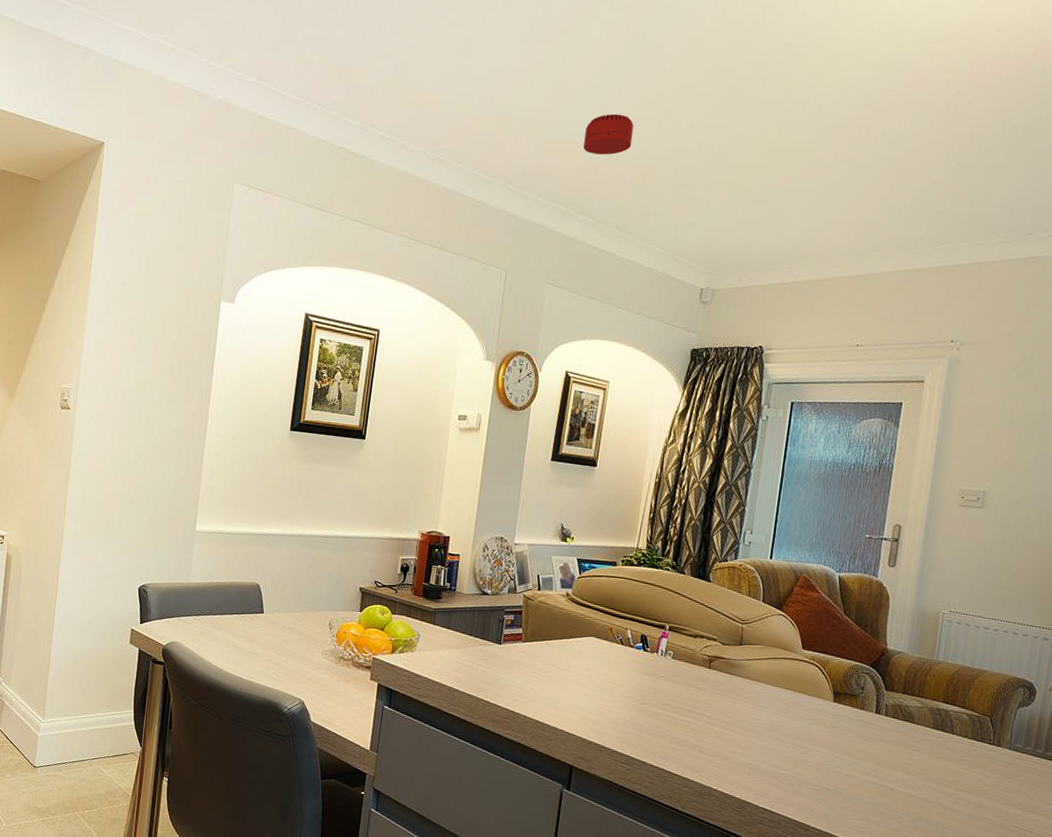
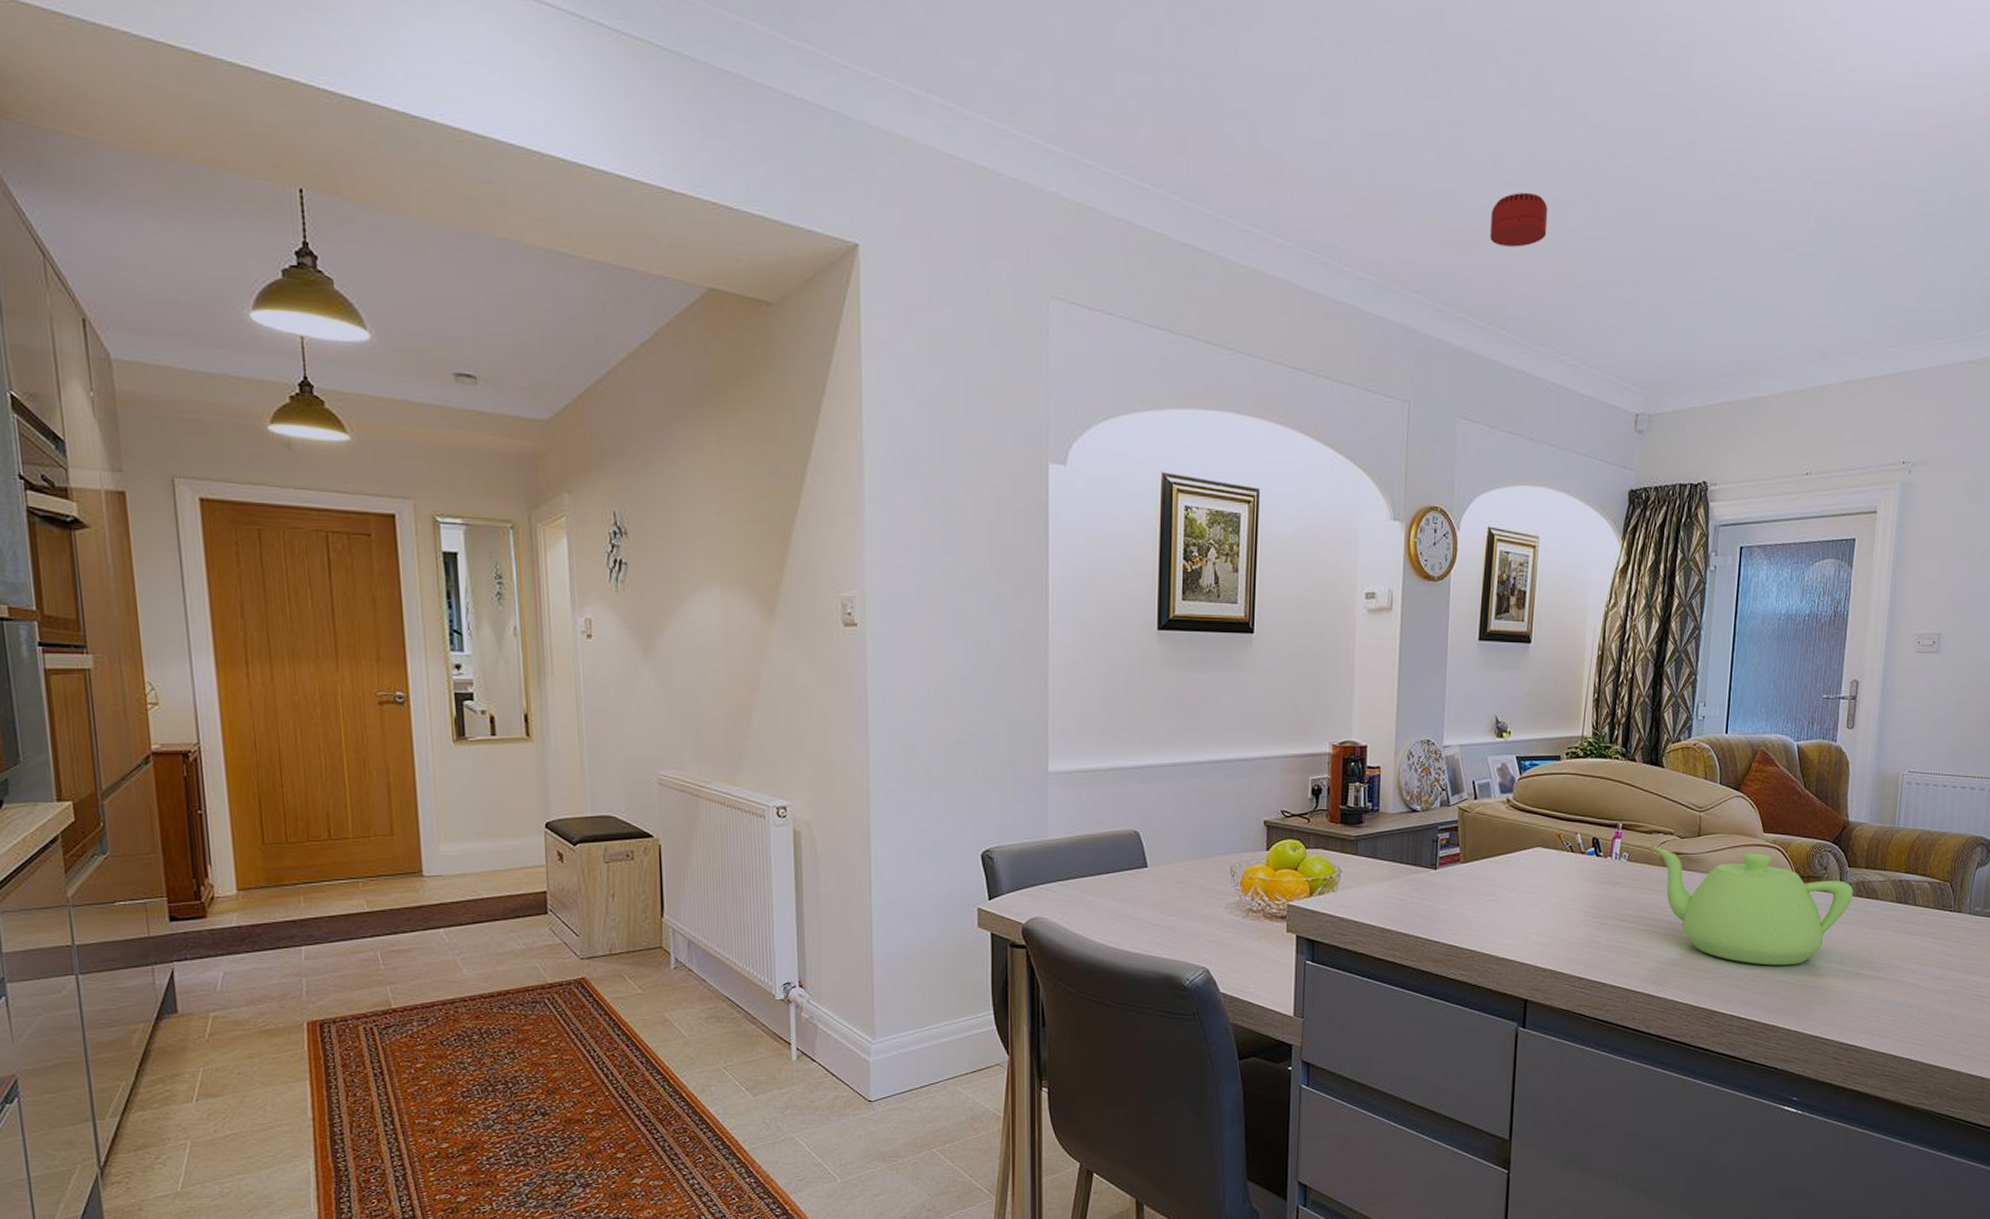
teapot: none [697,649,890,772] -> present [1653,847,1853,966]

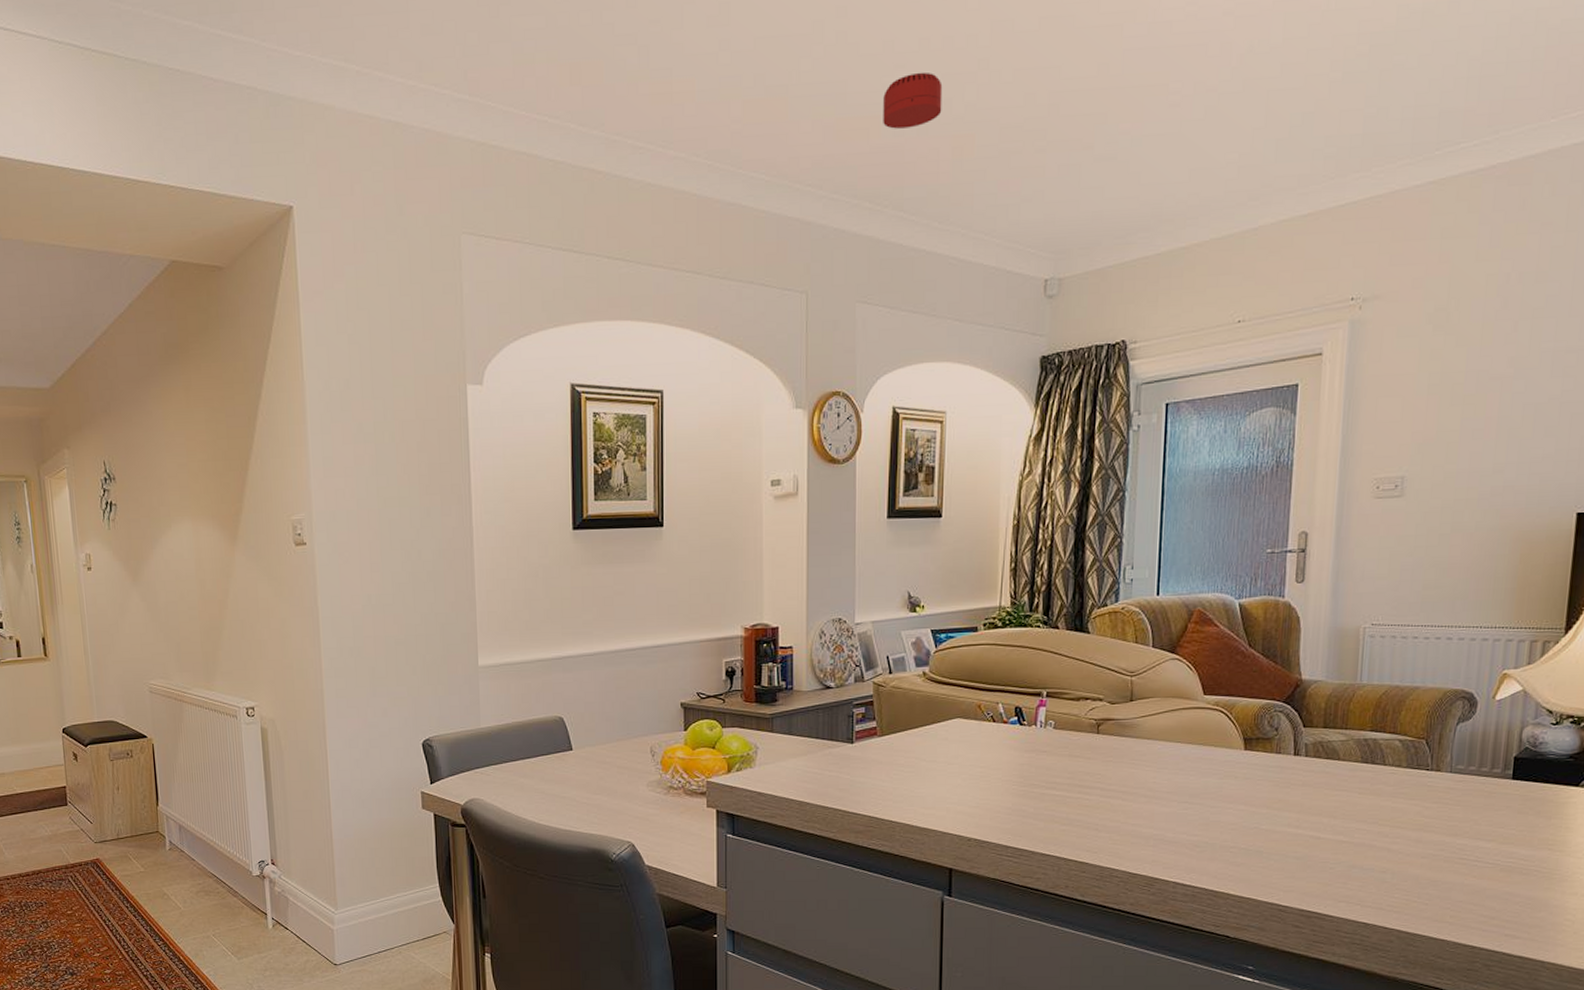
teapot: present [1653,847,1853,966] -> none [1081,713,1310,831]

